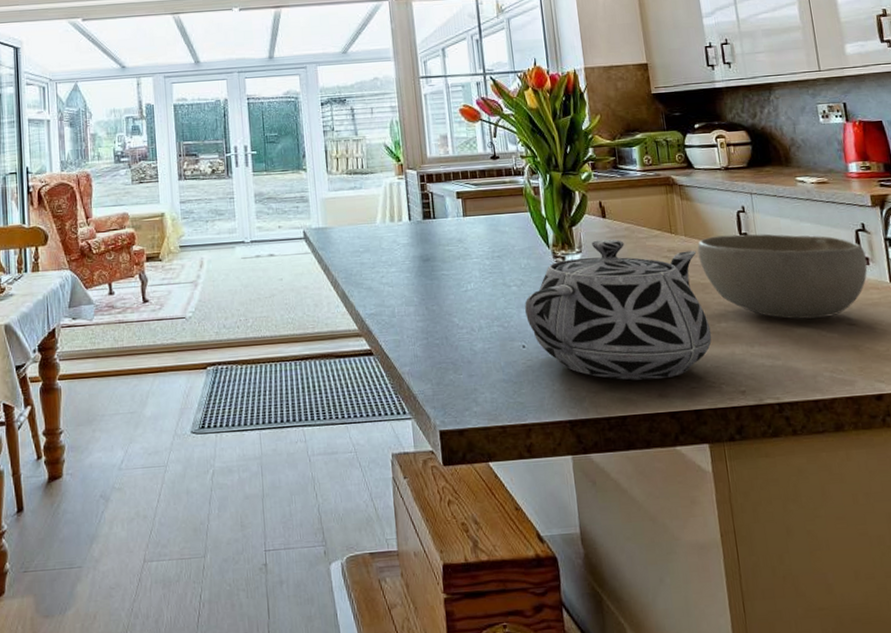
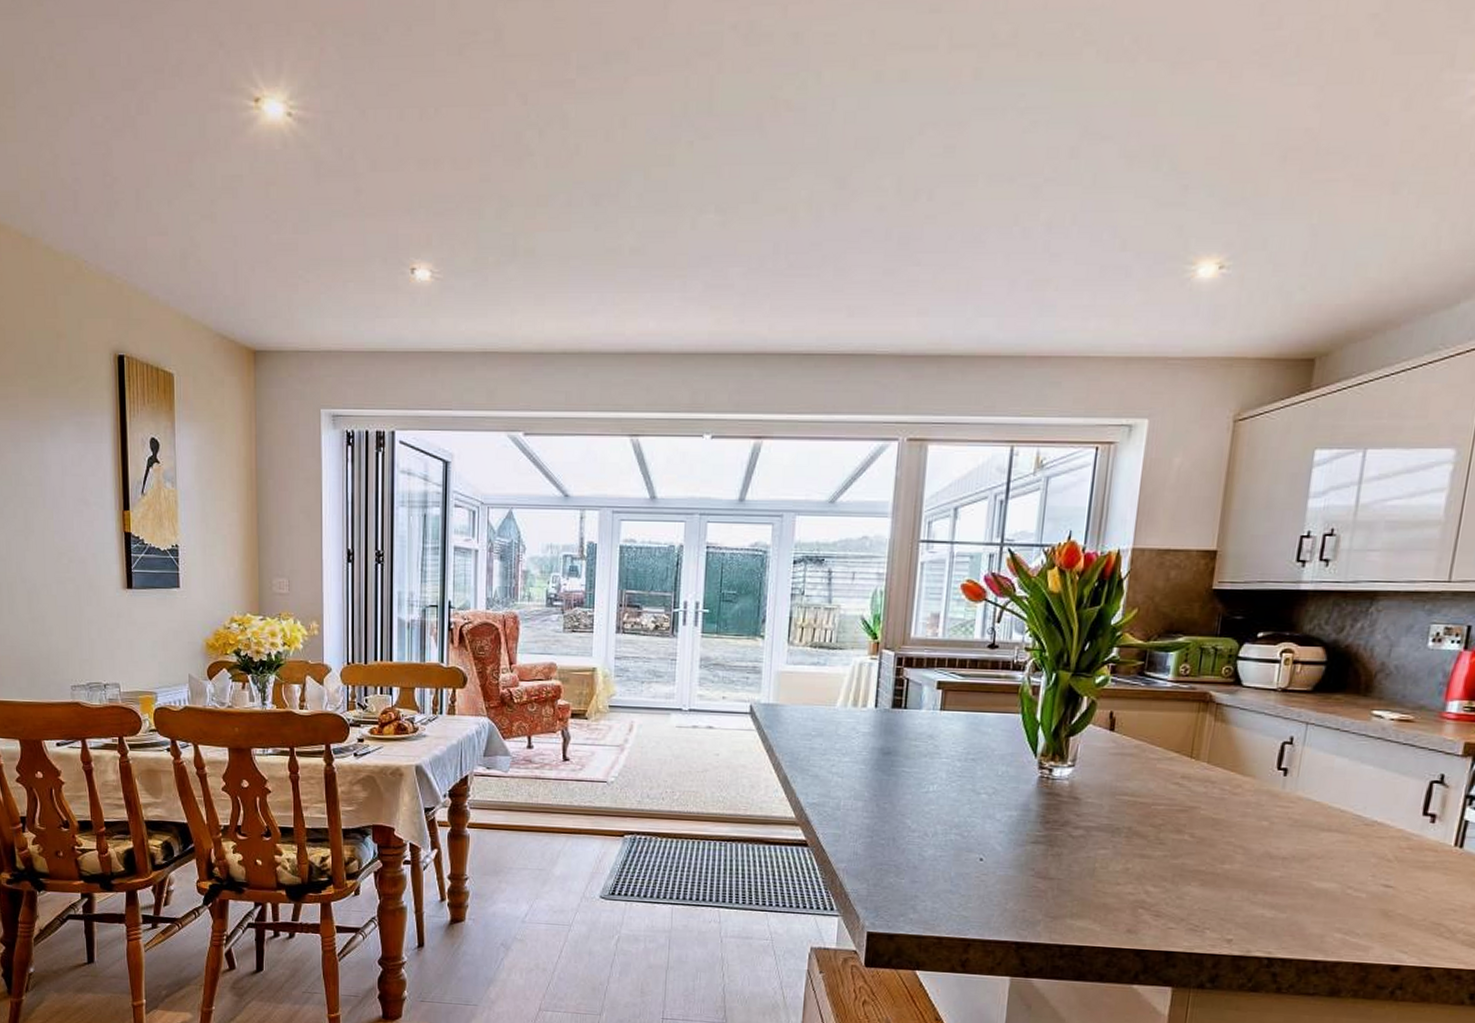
teapot: present [525,239,712,381] -> none [991,755,1217,915]
bowl: present [697,234,868,319] -> none [1217,767,1434,875]

